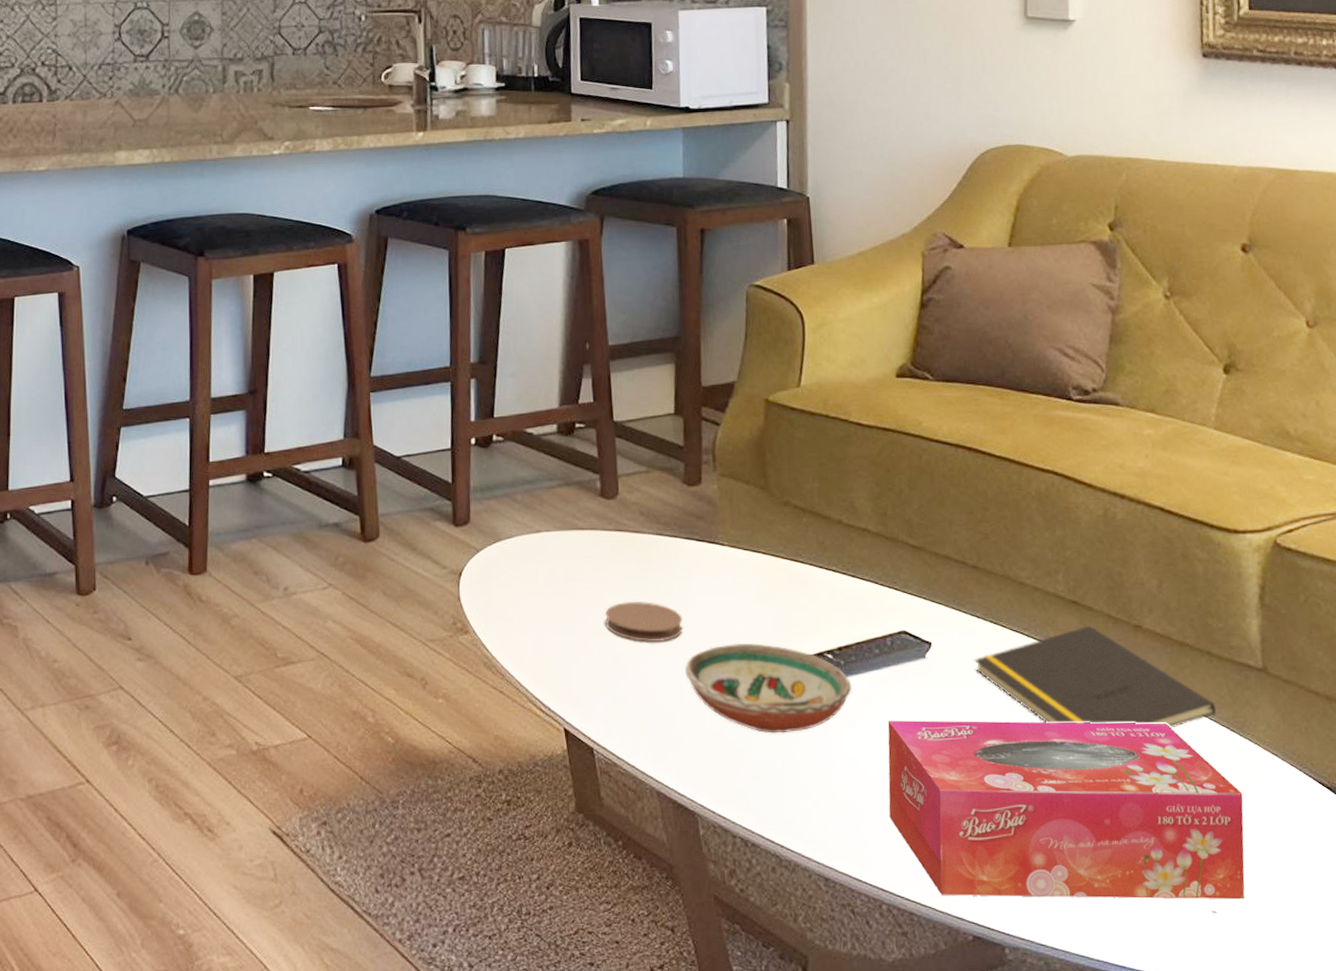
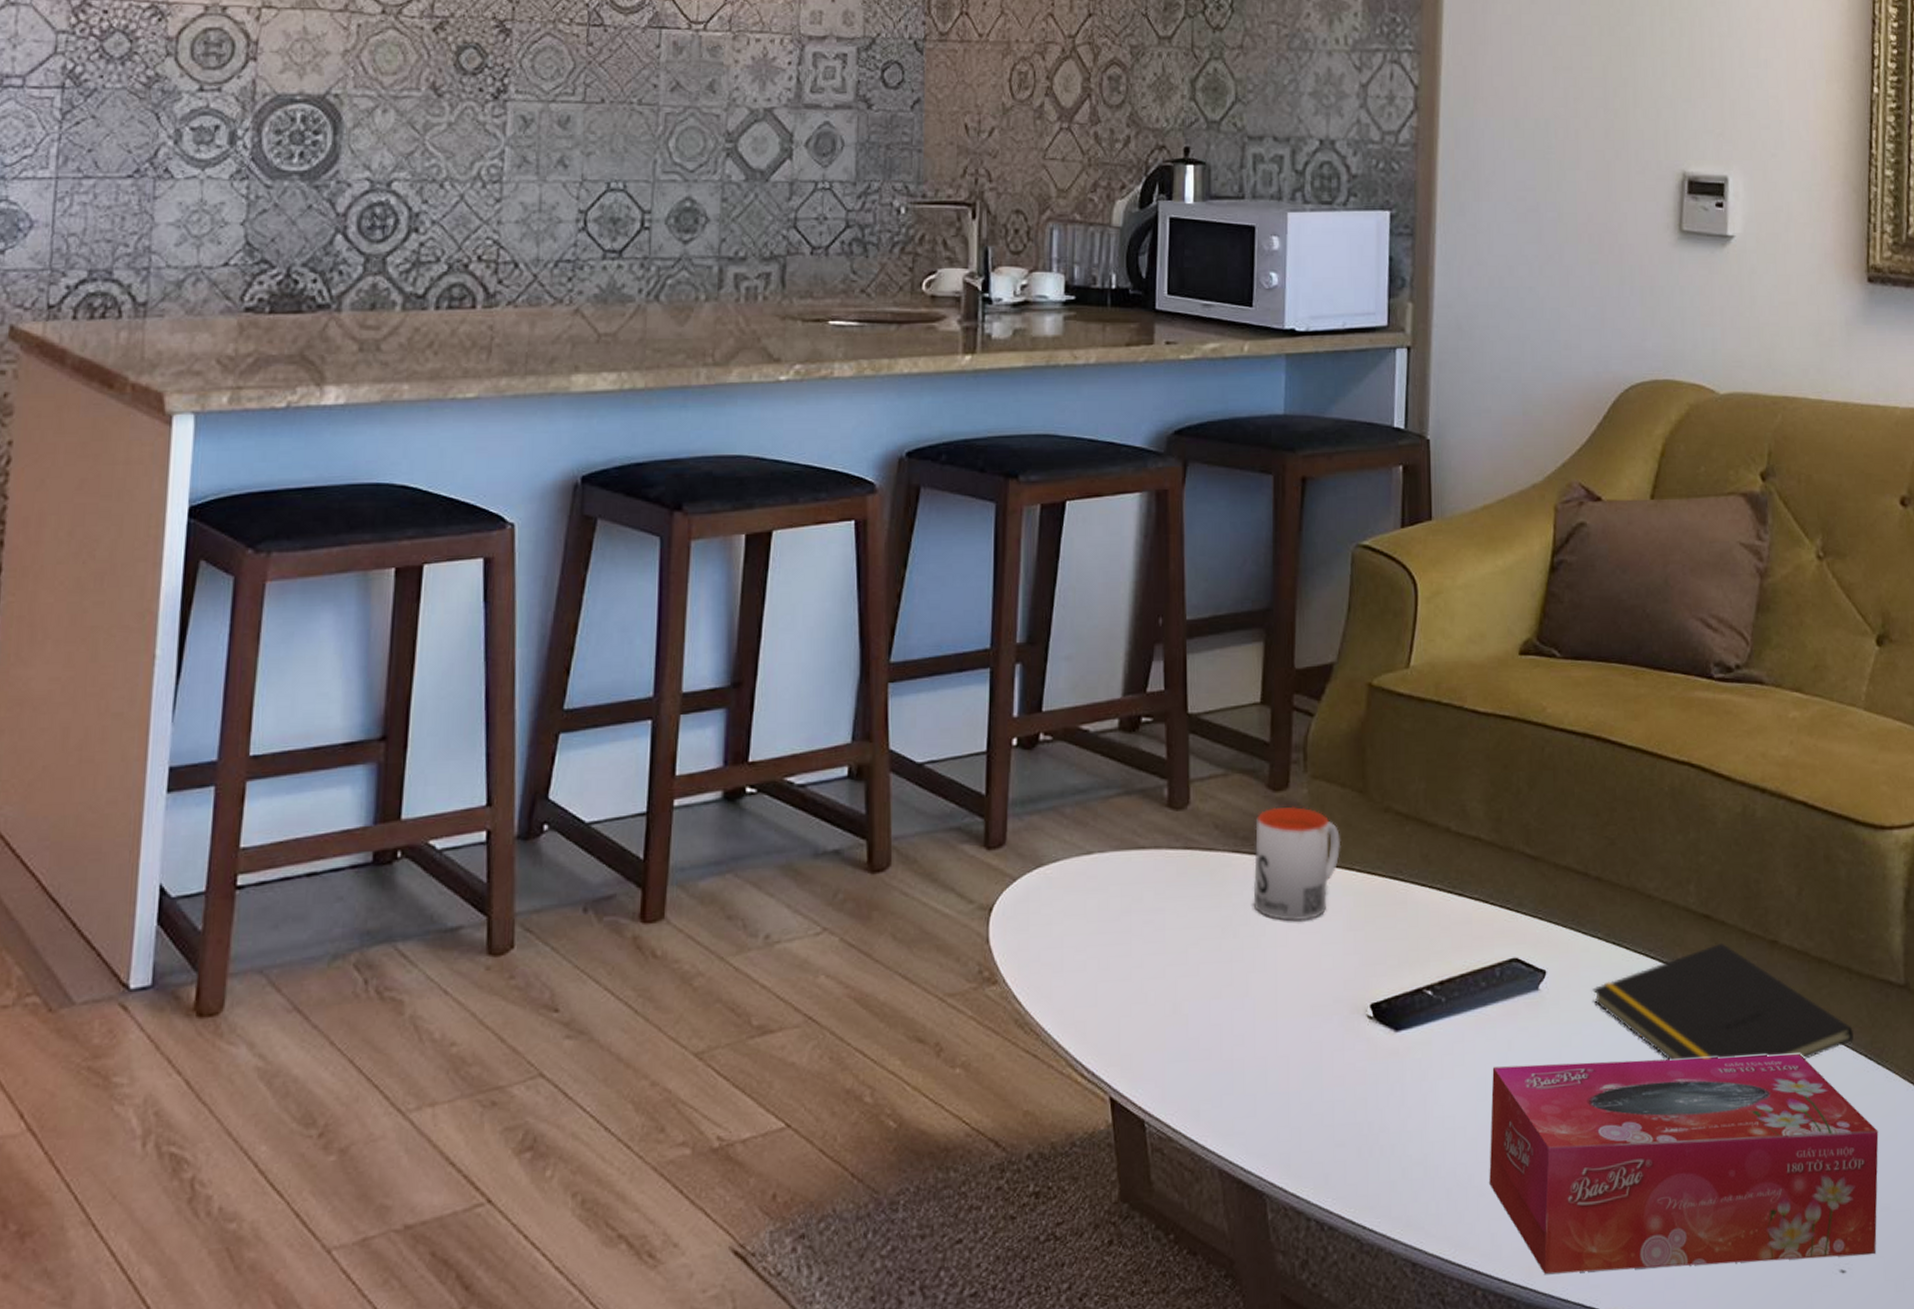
coaster: present [605,601,683,643] -> none [1166,934,1259,986]
mug: none [674,498,748,593] -> present [1253,806,1341,922]
decorative bowl: present [685,642,852,734] -> none [1260,980,1453,1091]

